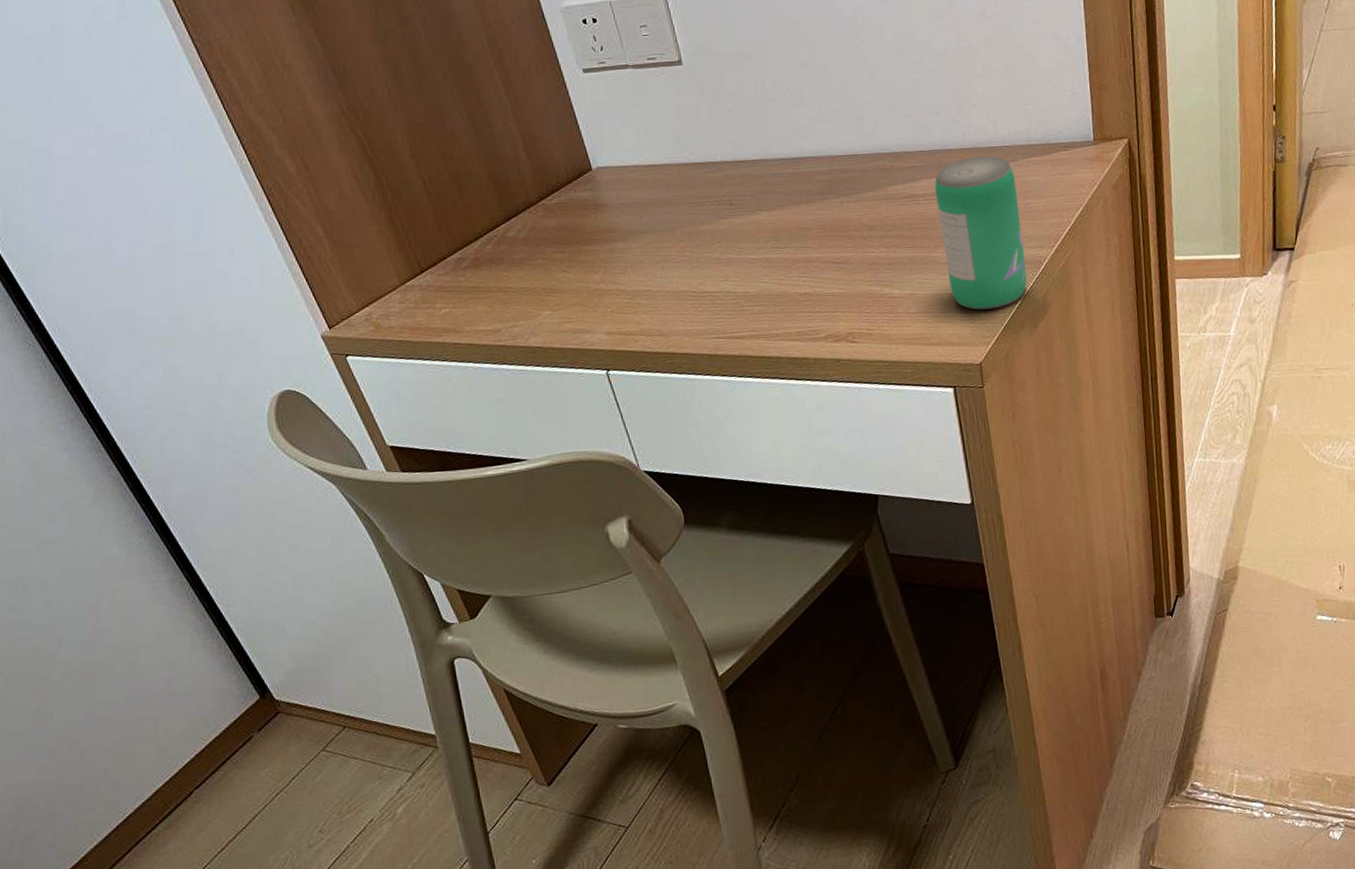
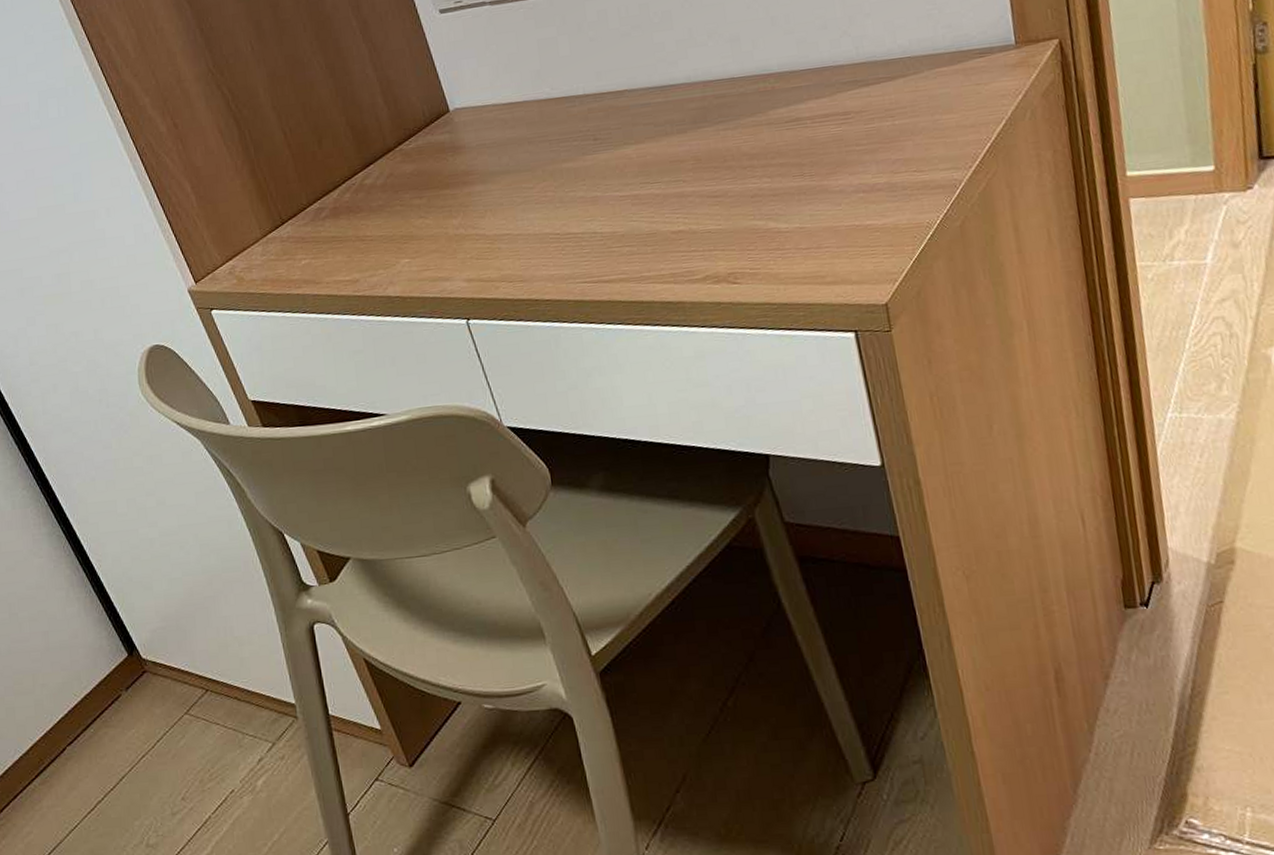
beverage can: present [934,156,1027,310] -> none [824,69,940,243]

